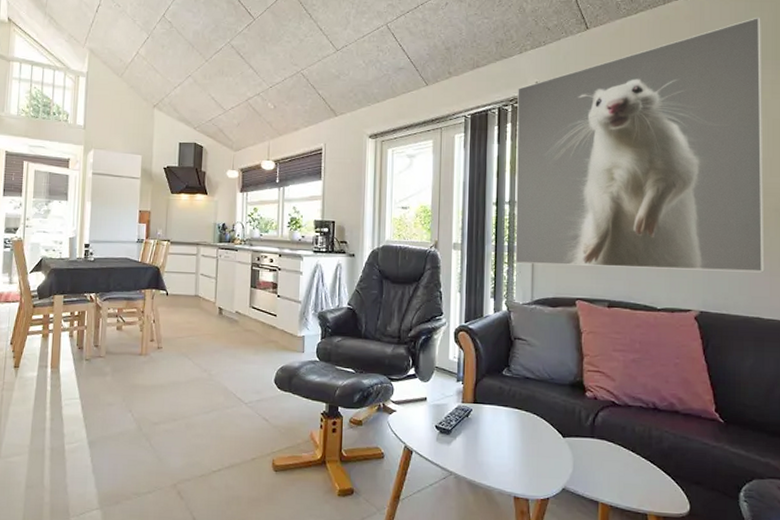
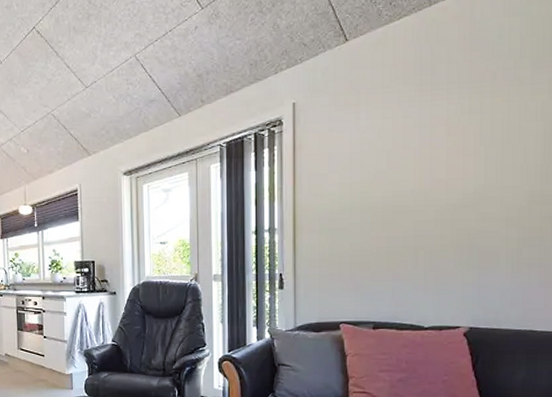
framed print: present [515,17,765,273] -> none [274,10,539,291]

